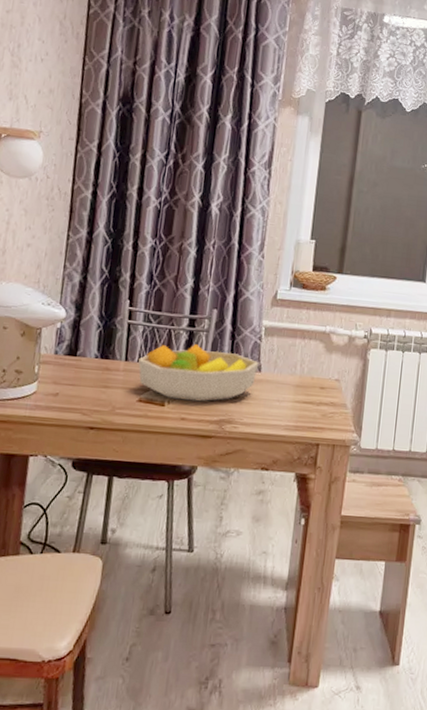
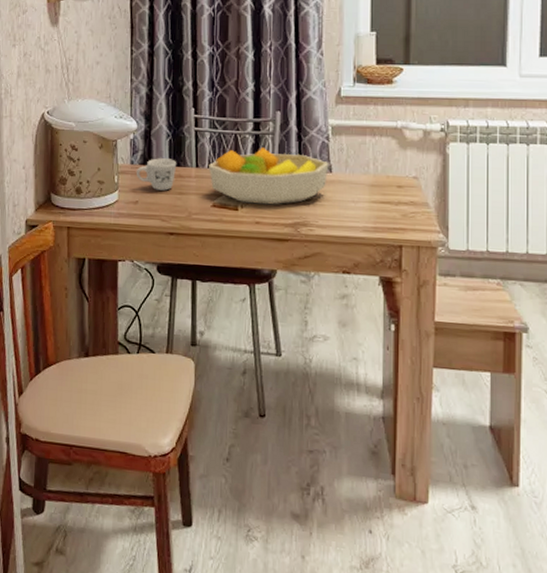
mug: none [60,349,106,384] -> present [137,158,177,191]

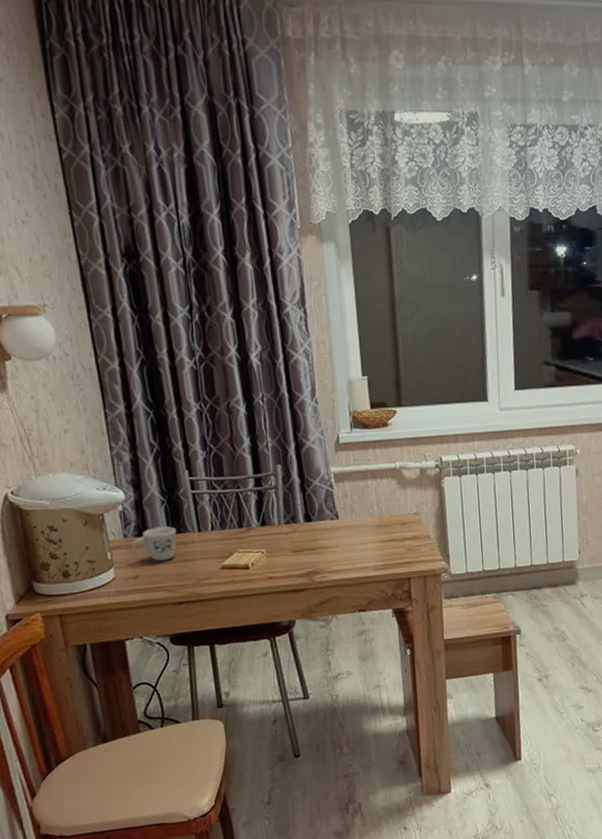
fruit bowl: present [209,148,329,205] -> none [212,503,336,561]

